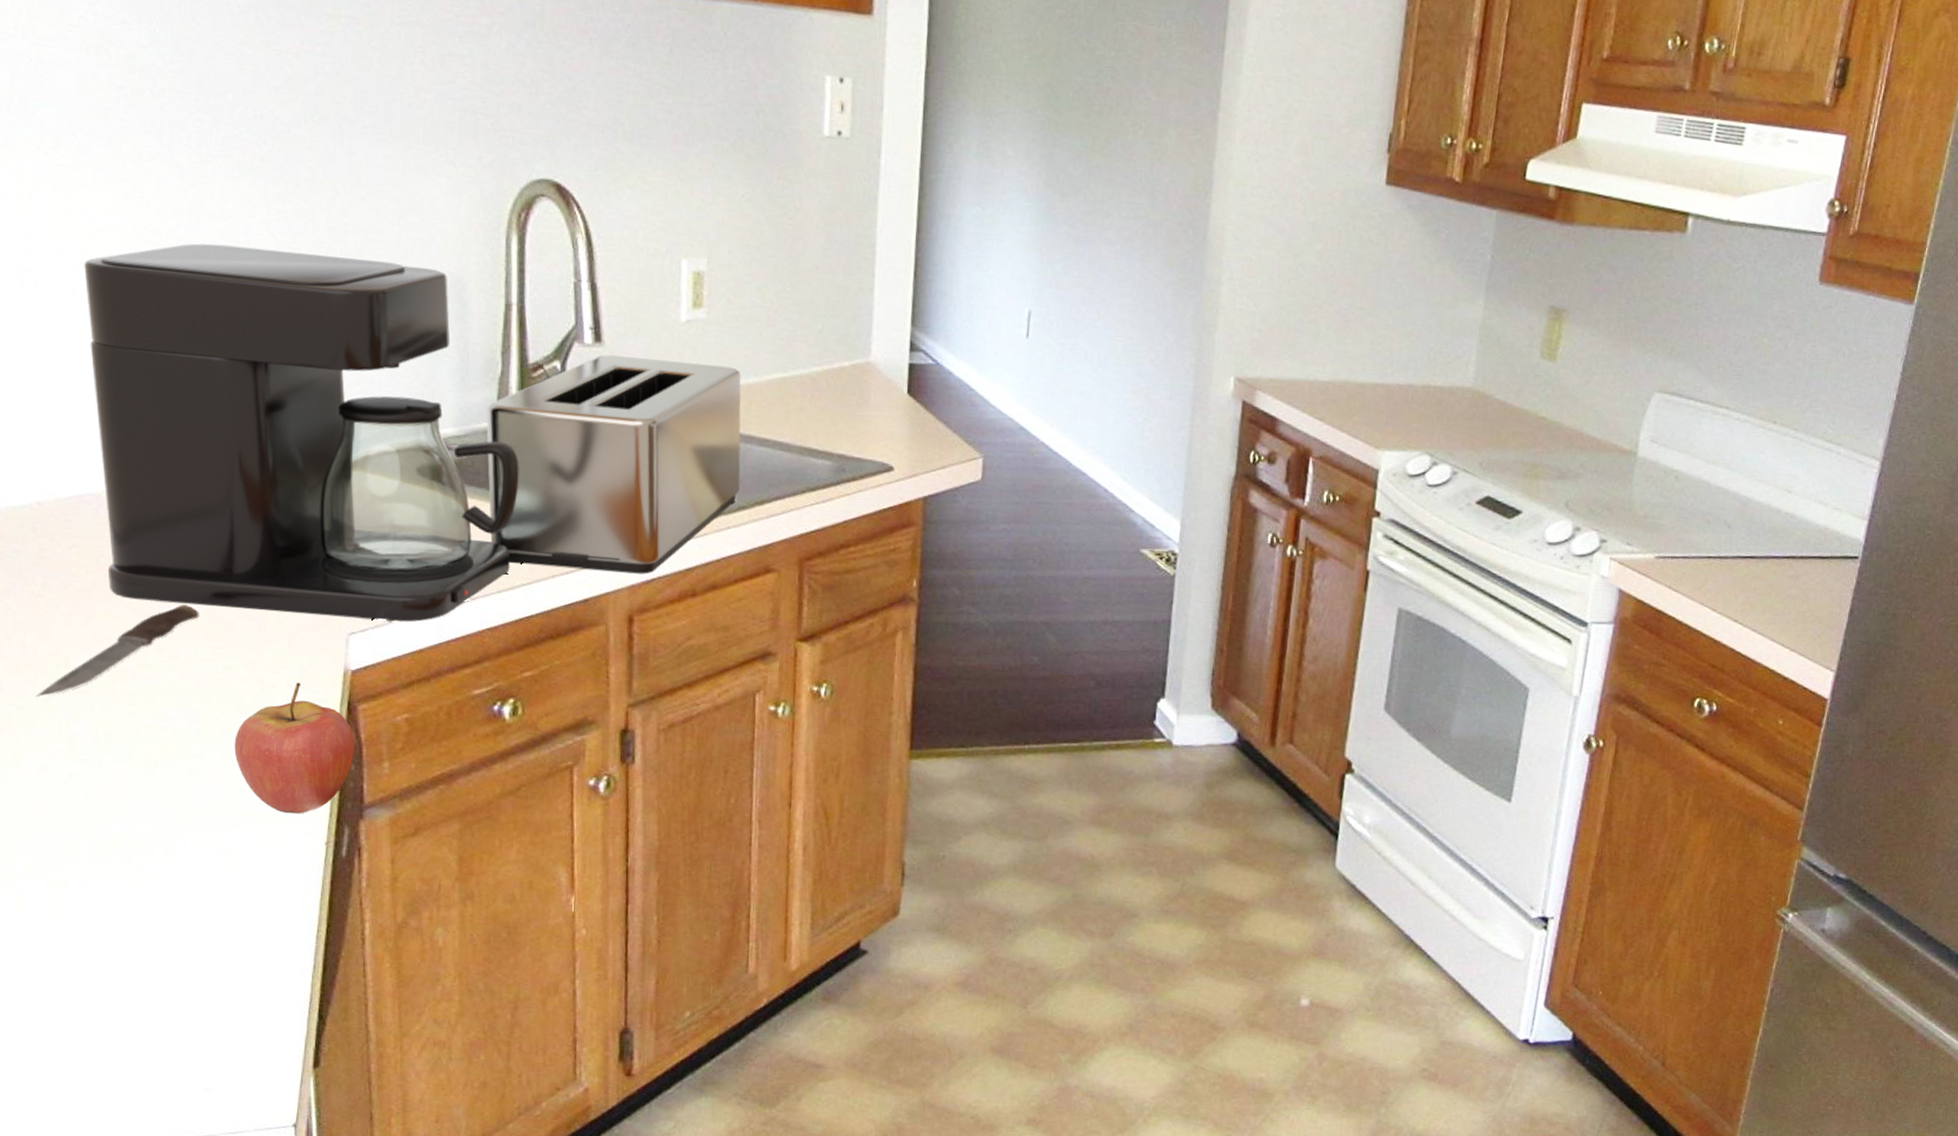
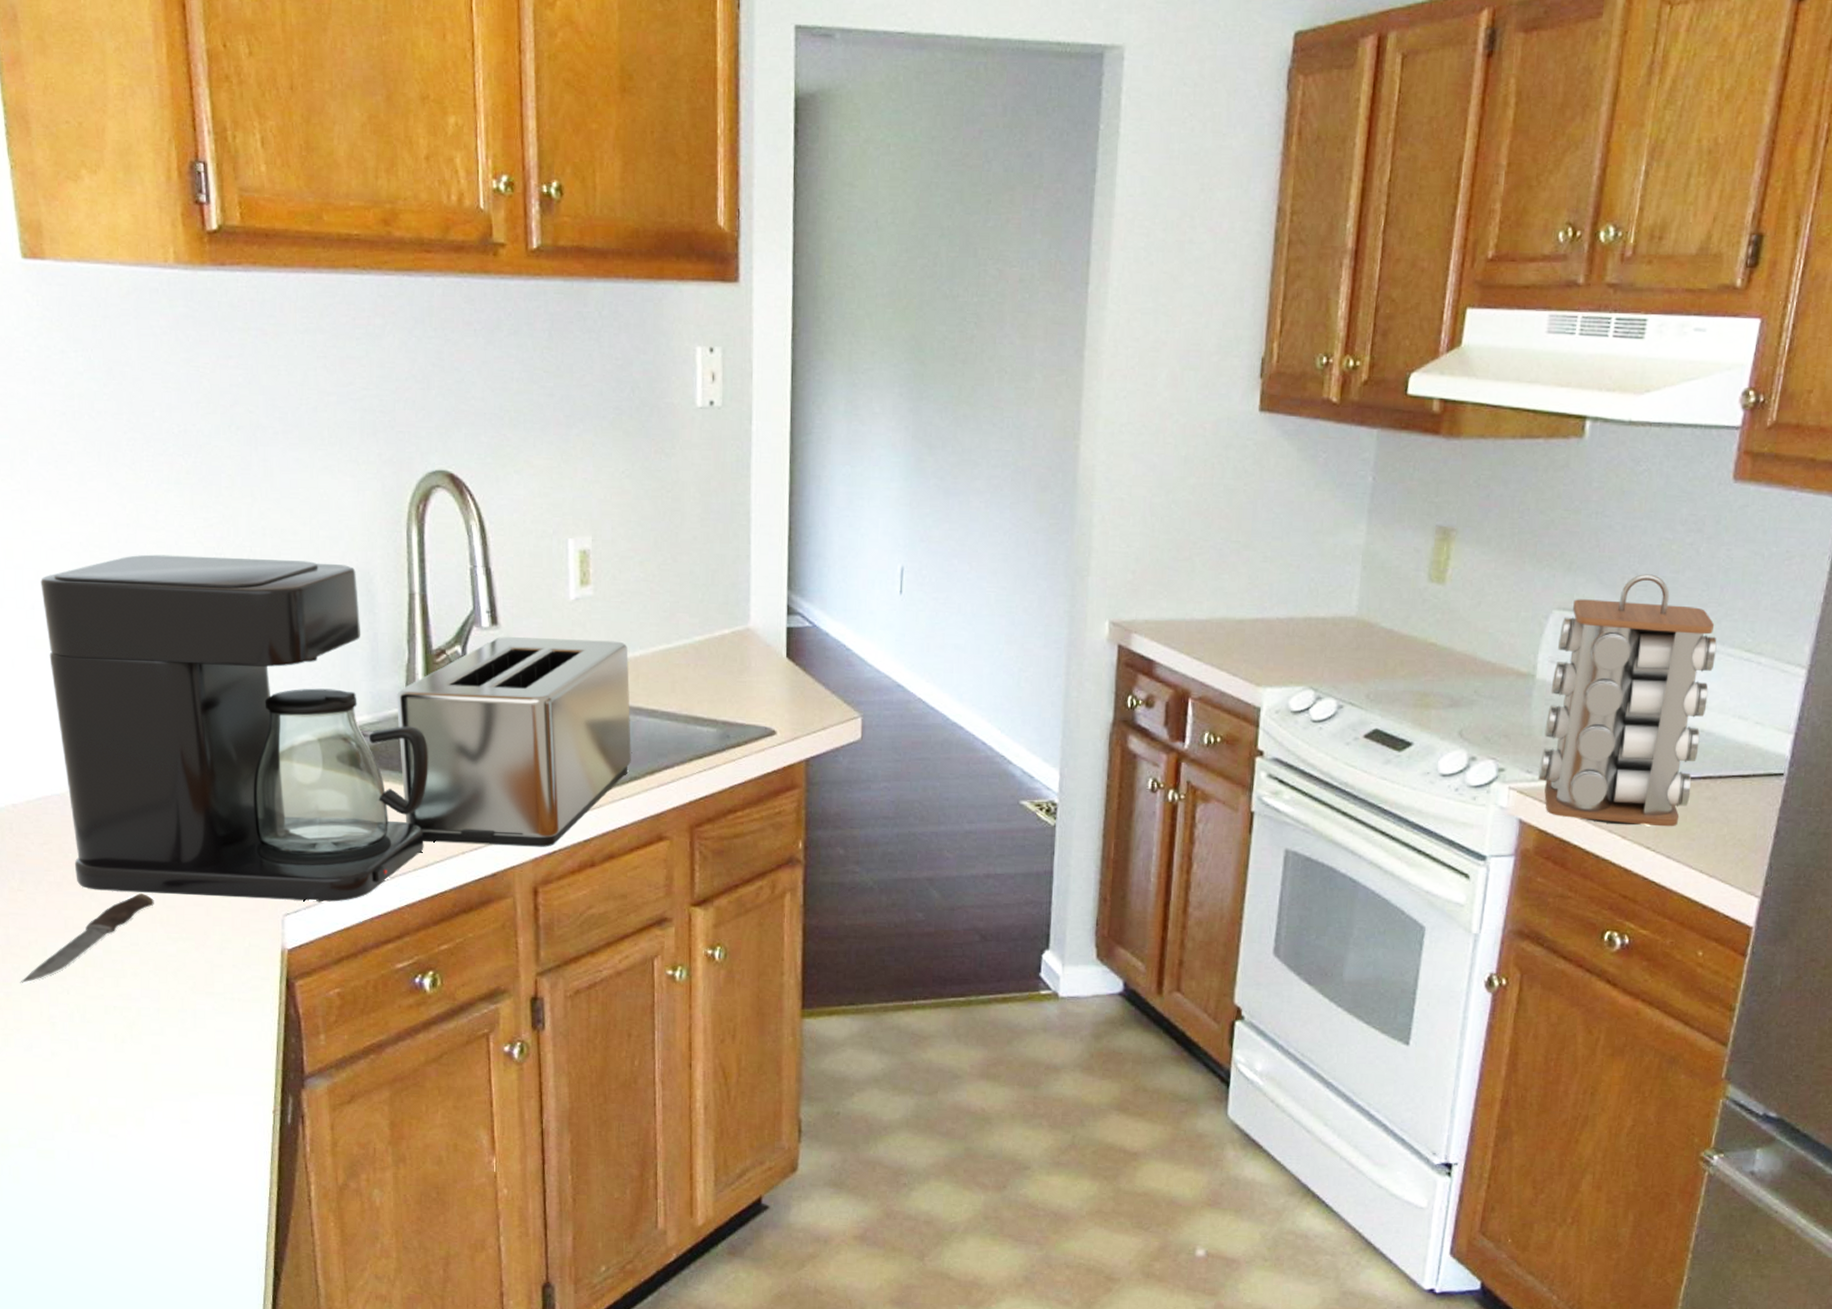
fruit: present [234,682,355,814] -> none [190,962,294,1085]
spice rack: none [1637,364,1802,603] -> present [1538,574,1717,827]

